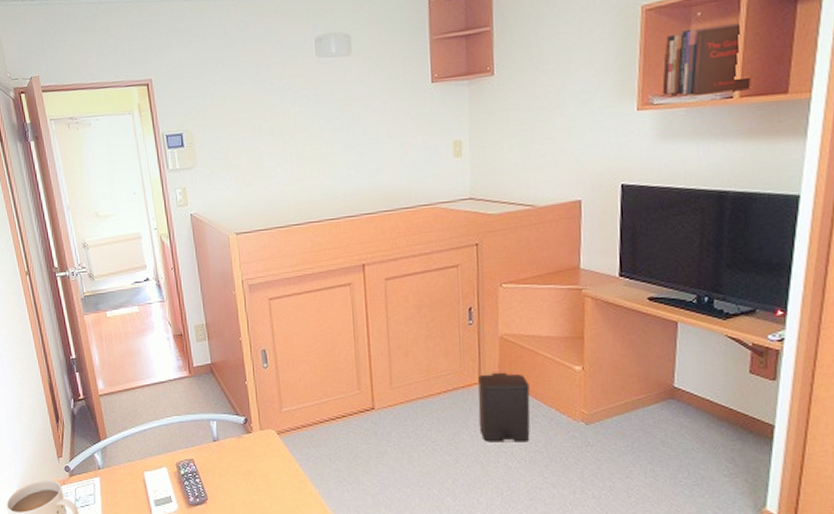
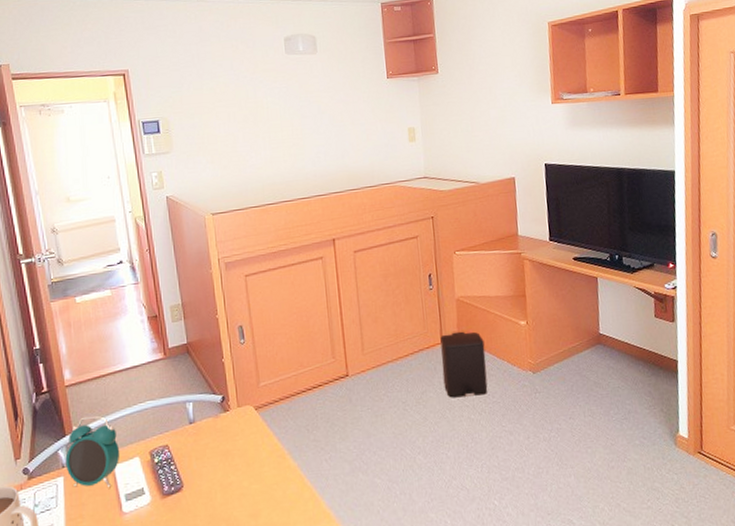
alarm clock: none [101,425,150,492] -> present [65,415,120,488]
books: present [662,23,751,96] -> none [567,38,632,93]

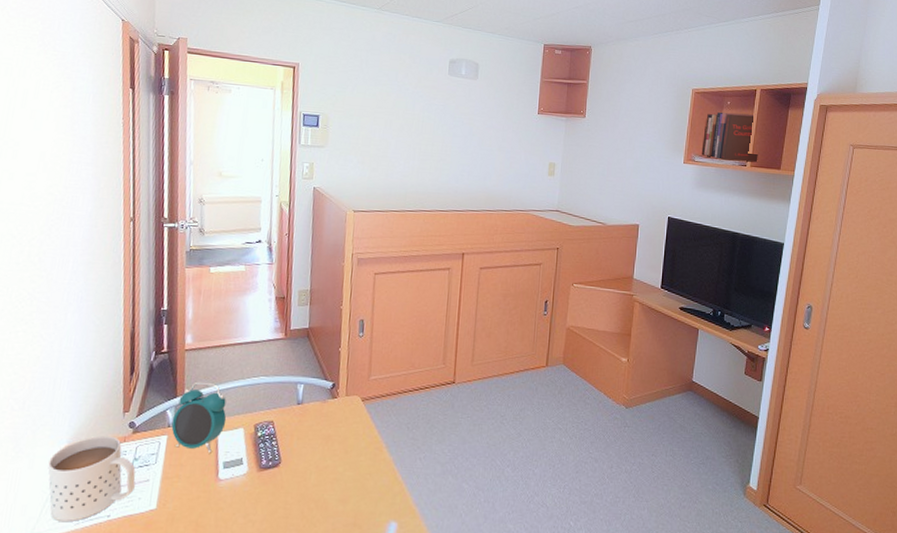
pedal bin: present [440,331,488,398] -> none [542,358,586,421]
books: none [567,38,632,93] -> present [701,112,758,163]

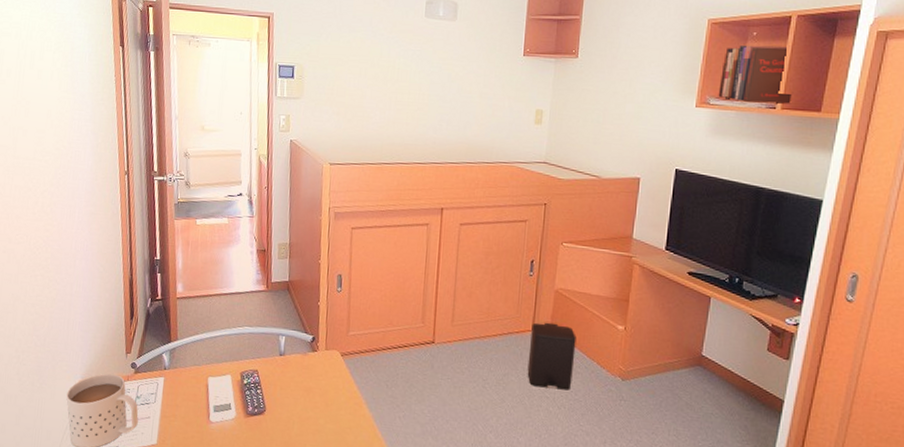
alarm clock: present [171,381,227,453] -> none [167,328,215,397]
pedal bin: none [542,358,586,421] -> present [527,322,577,391]

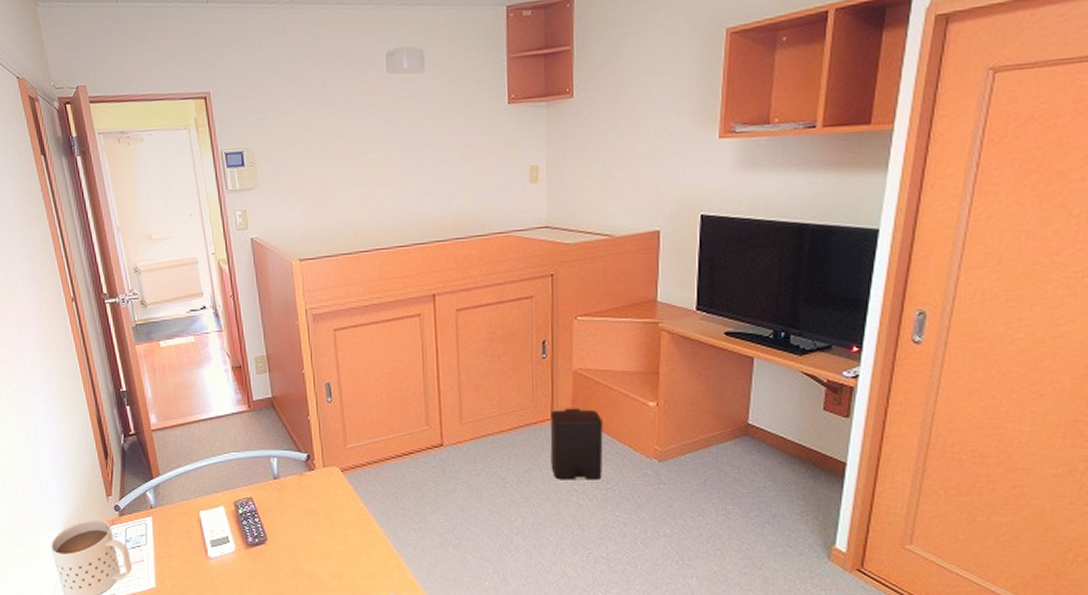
books: present [718,45,792,104] -> none [745,49,834,124]

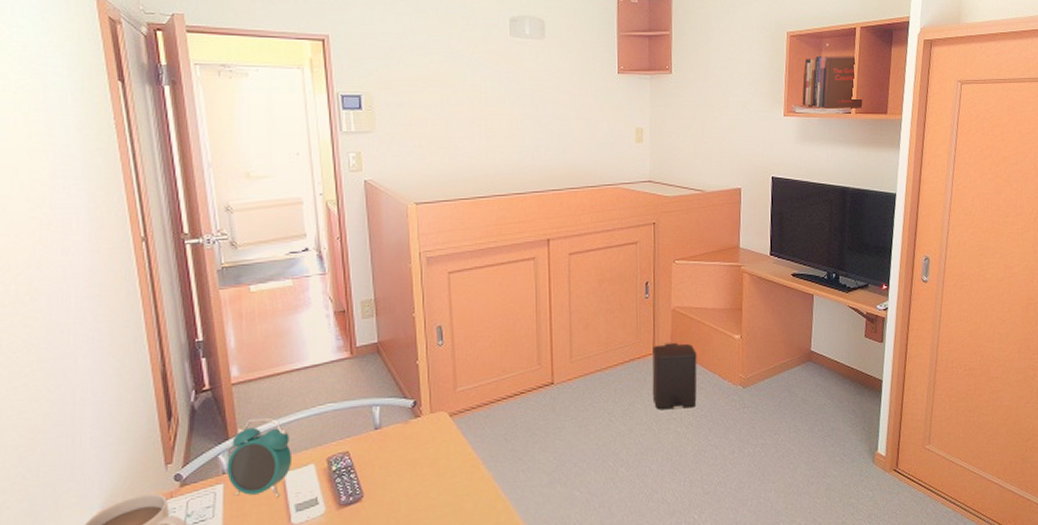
alarm clock: none [153,461,206,533] -> present [227,417,293,497]
books: none [745,49,834,124] -> present [802,55,863,109]

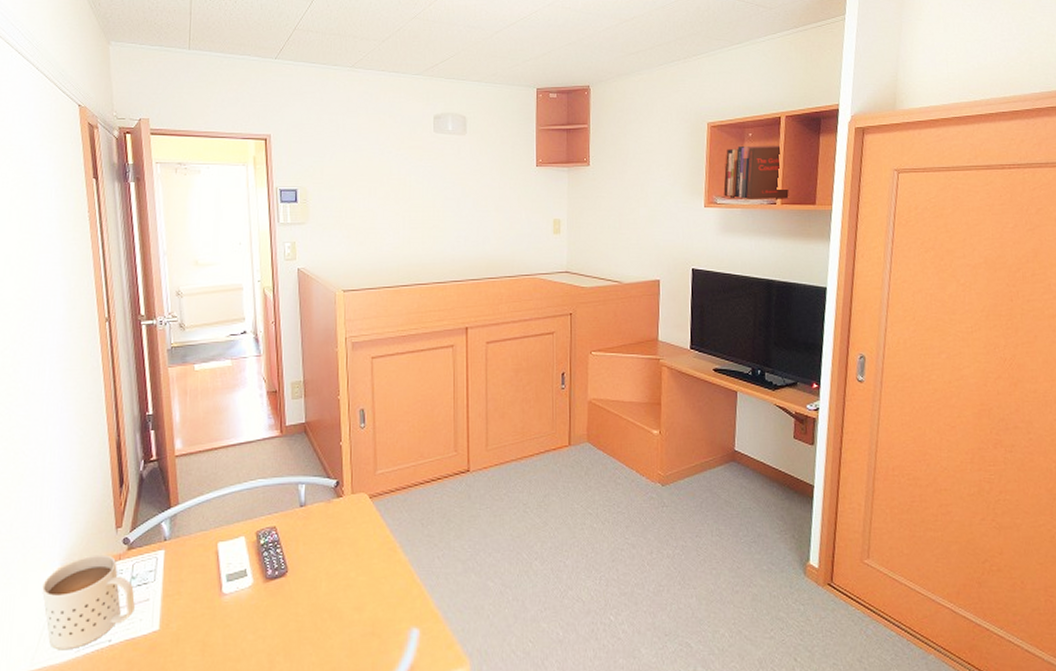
alarm clock: present [227,417,293,497] -> none [168,489,226,566]
pedal bin: present [652,342,697,410] -> none [567,435,614,504]

